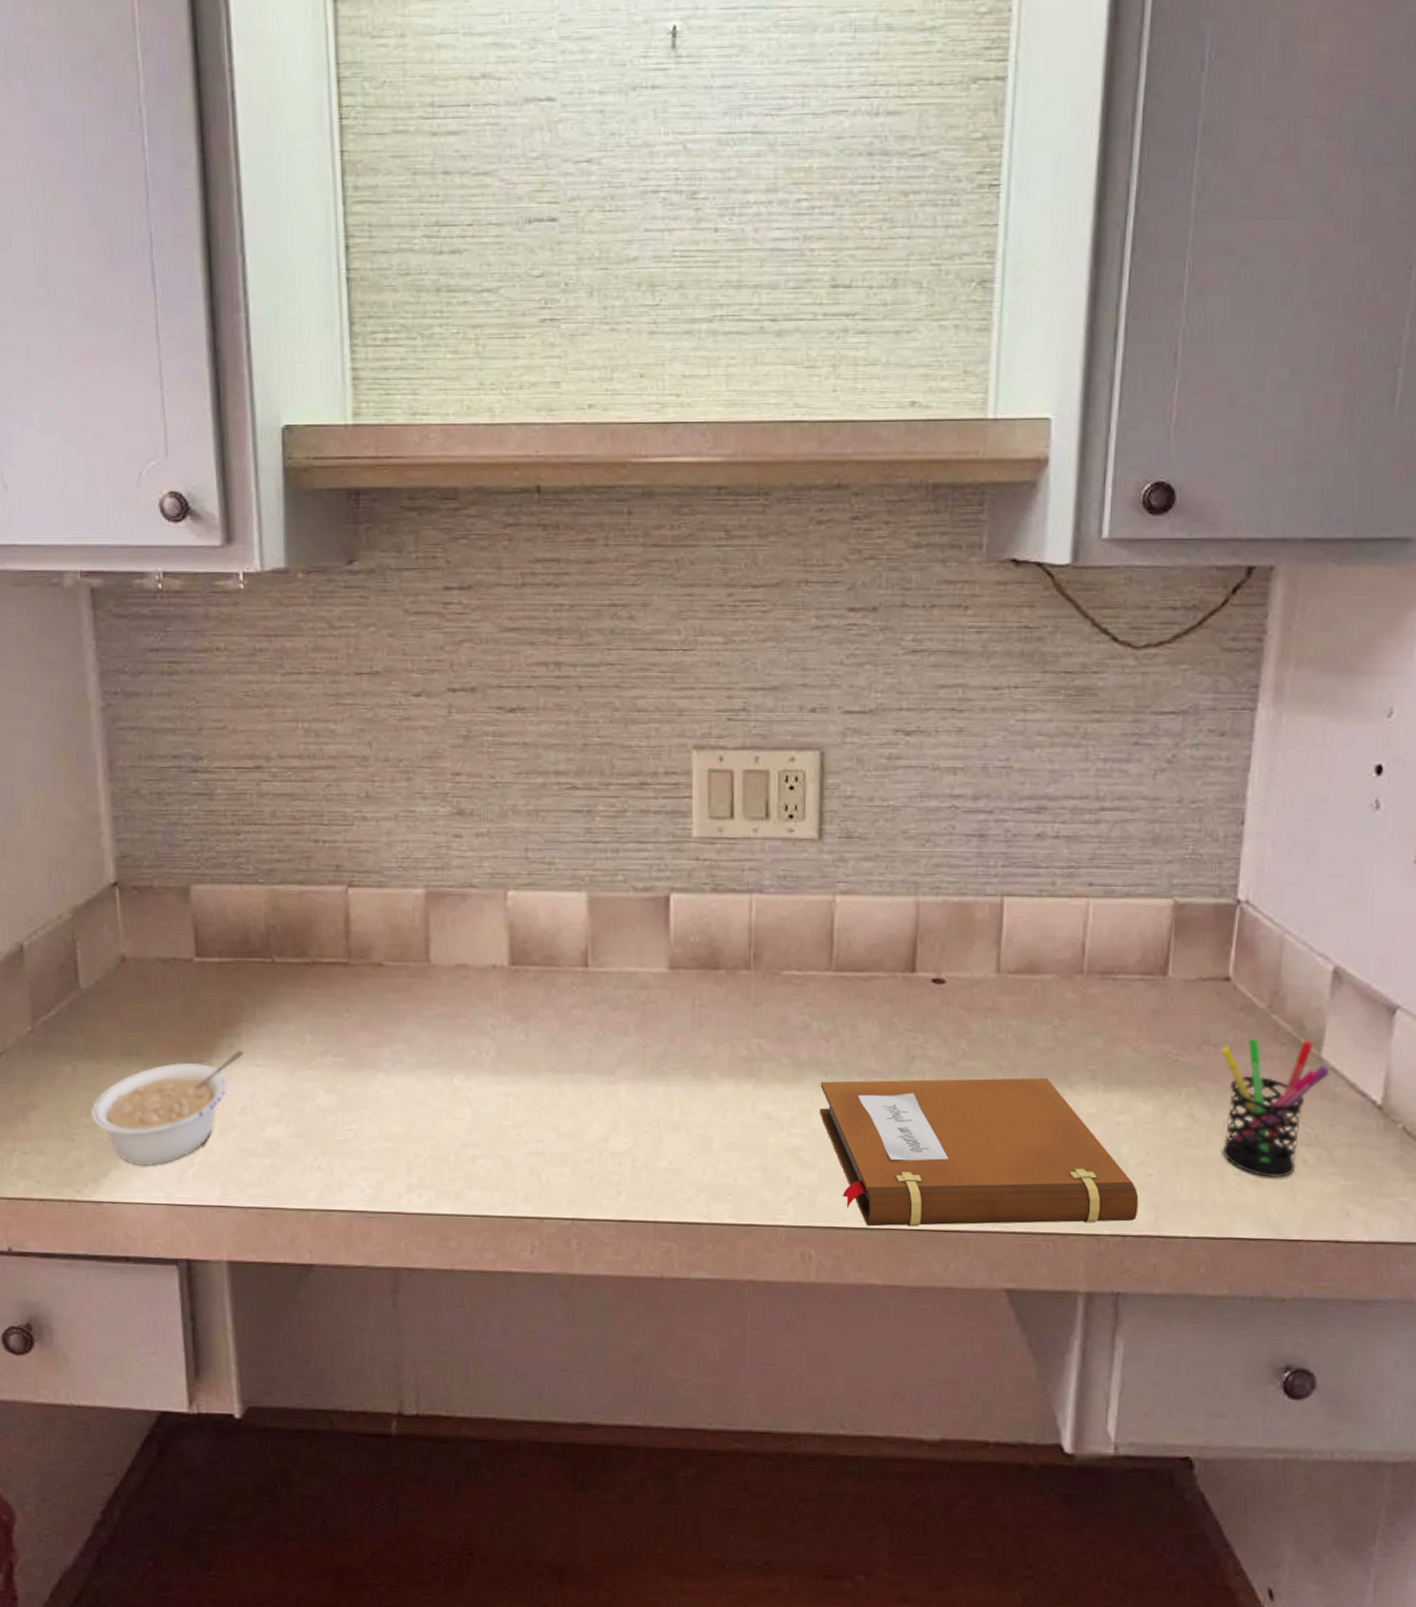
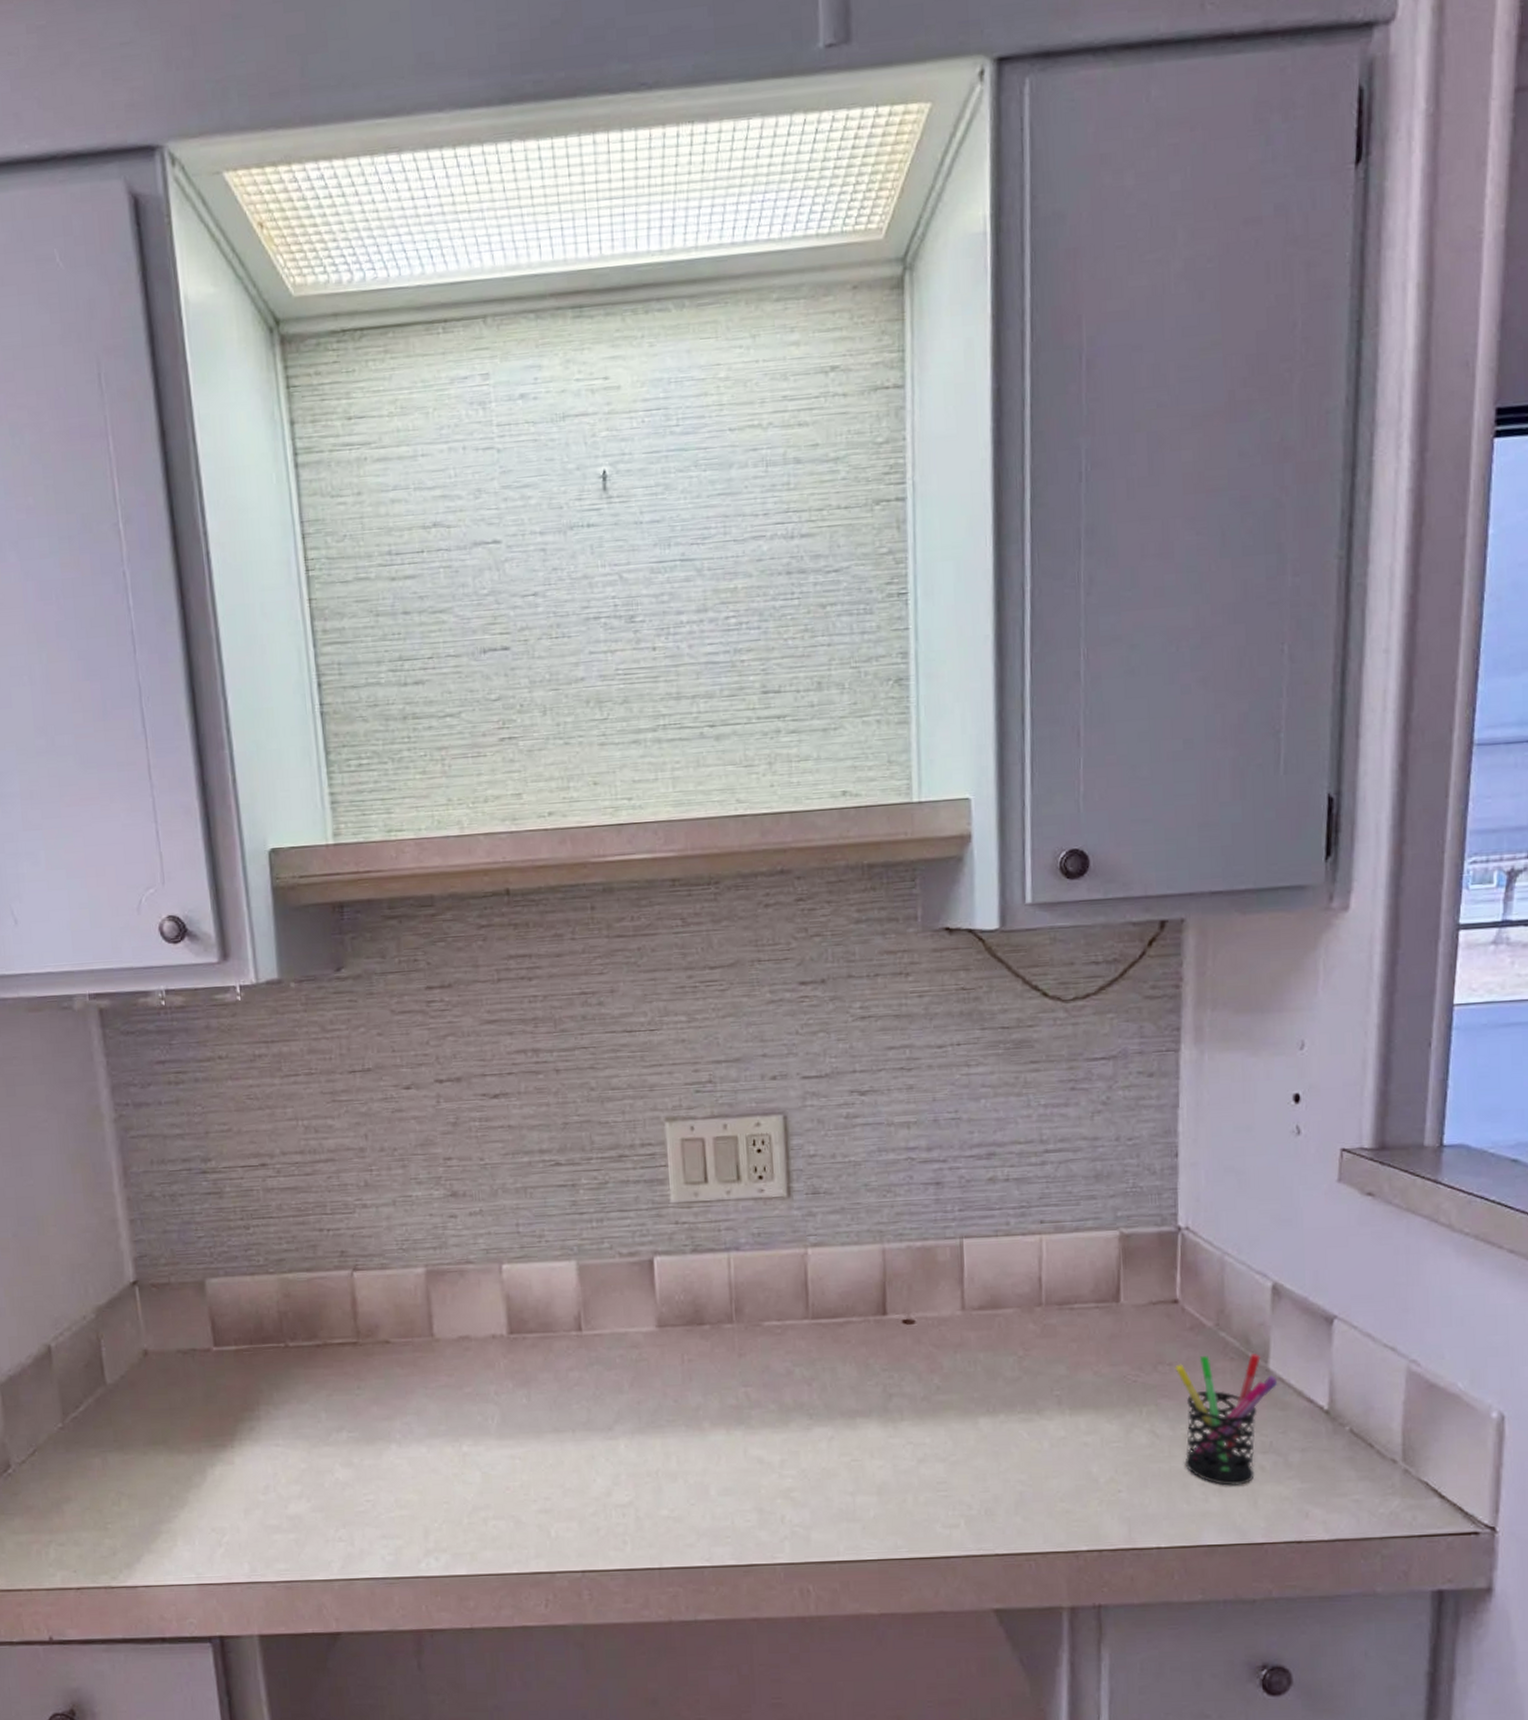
legume: present [91,1049,245,1166] -> none [122,1431,264,1550]
notebook: present [819,1078,1139,1227] -> none [806,1406,1112,1559]

